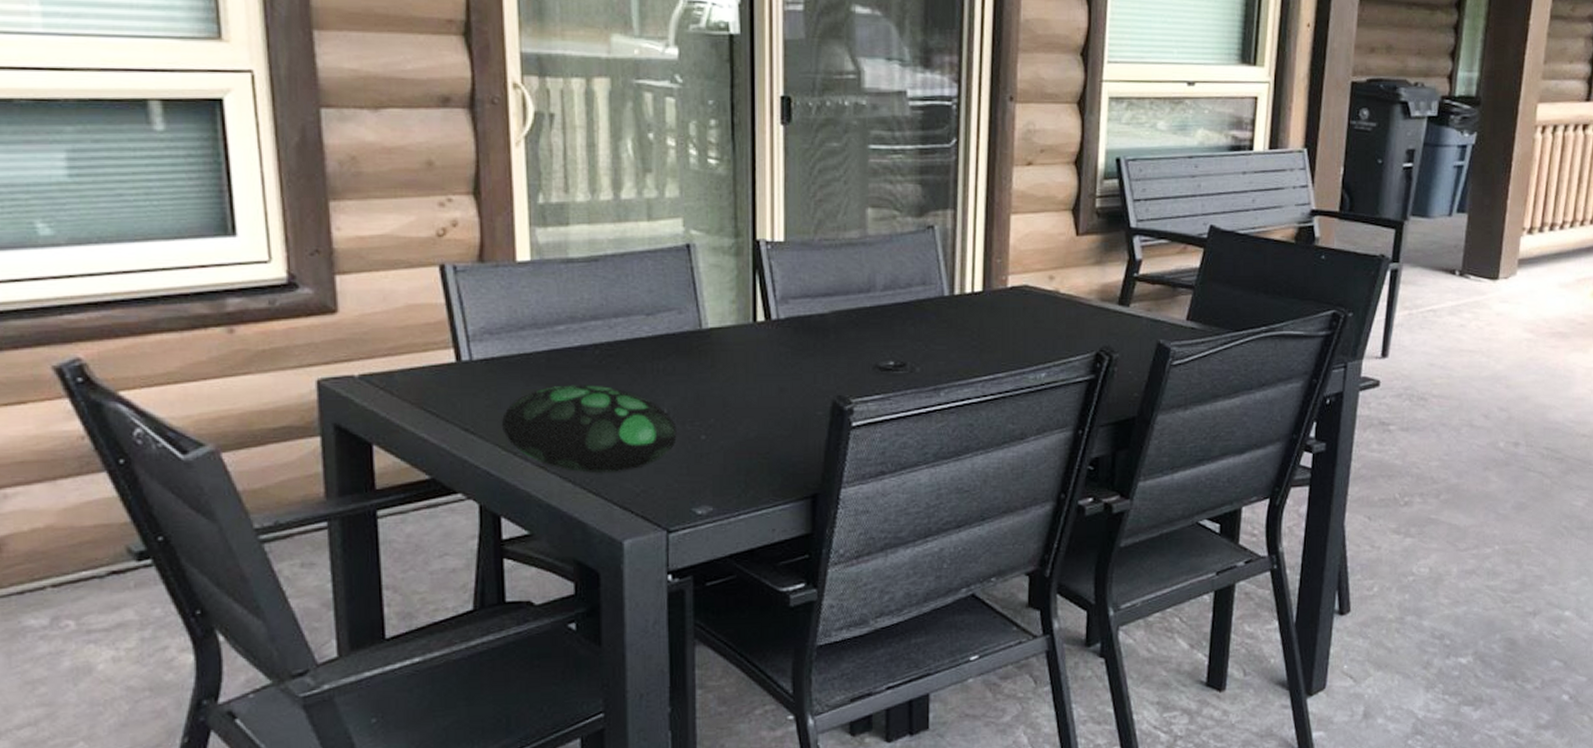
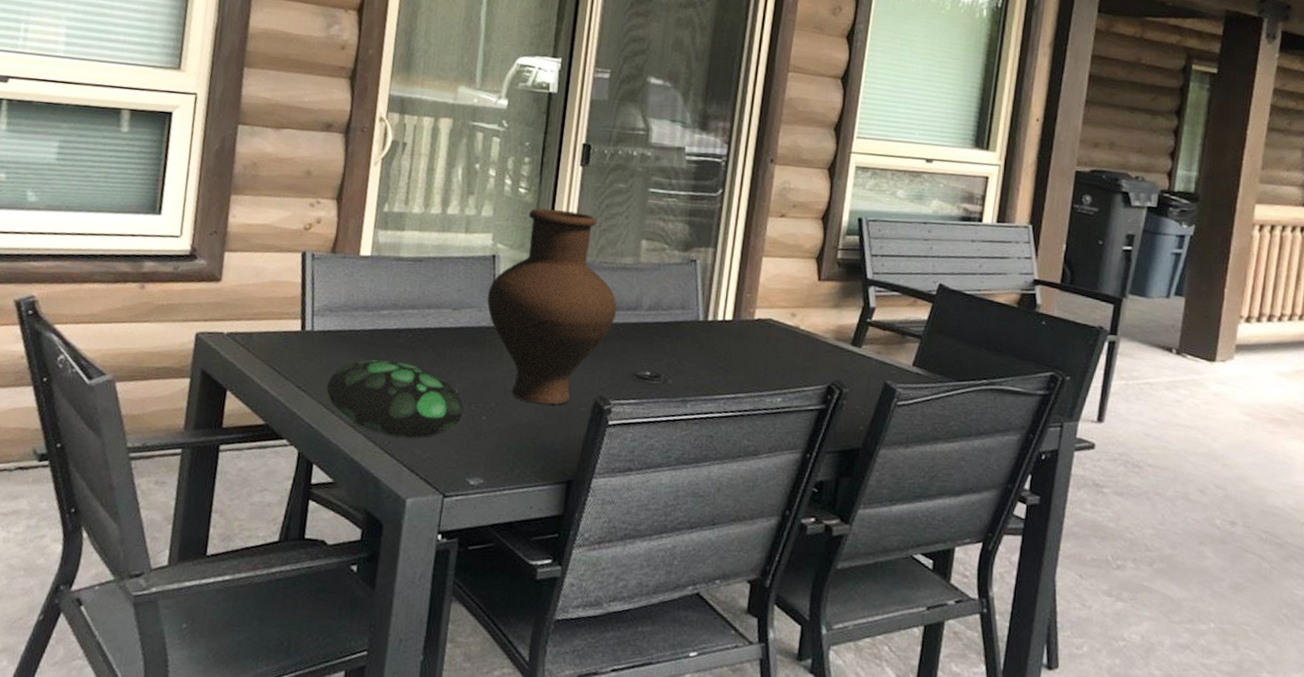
vase: none [687,181,847,413] -> present [487,208,617,405]

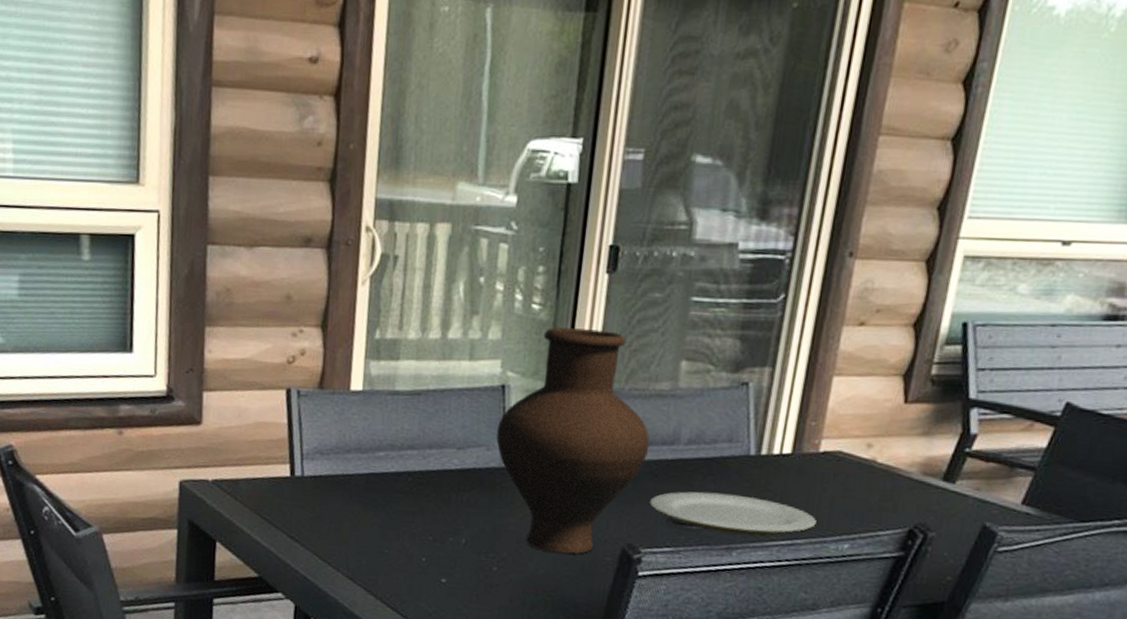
decorative egg: present [327,359,464,439] -> none [321,506,472,592]
plate: none [617,350,755,389] -> present [650,491,817,535]

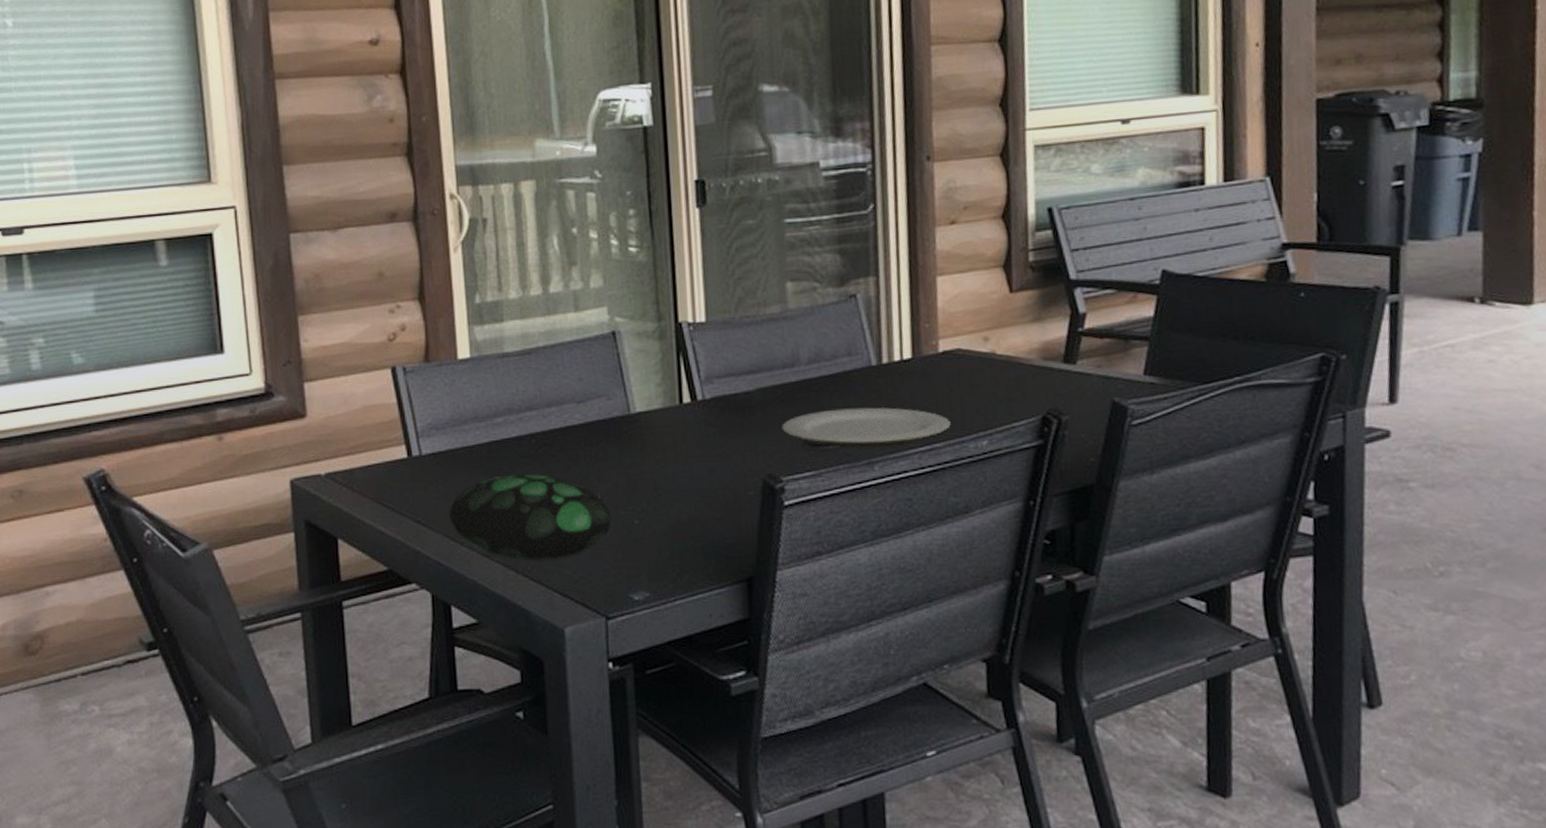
decorative egg: none [321,506,472,592] -> present [450,473,611,561]
vase: present [496,327,650,554] -> none [615,263,771,495]

